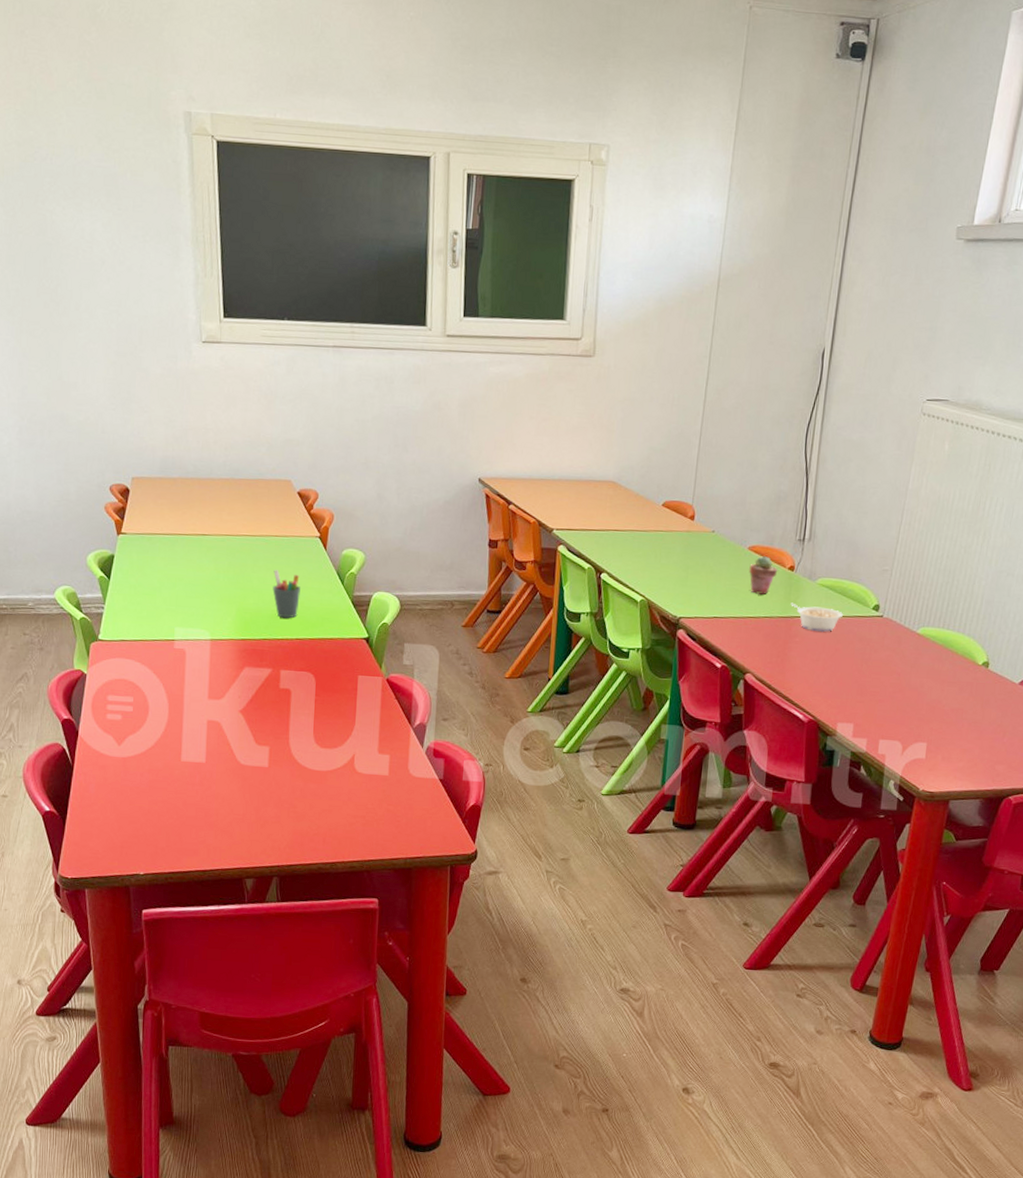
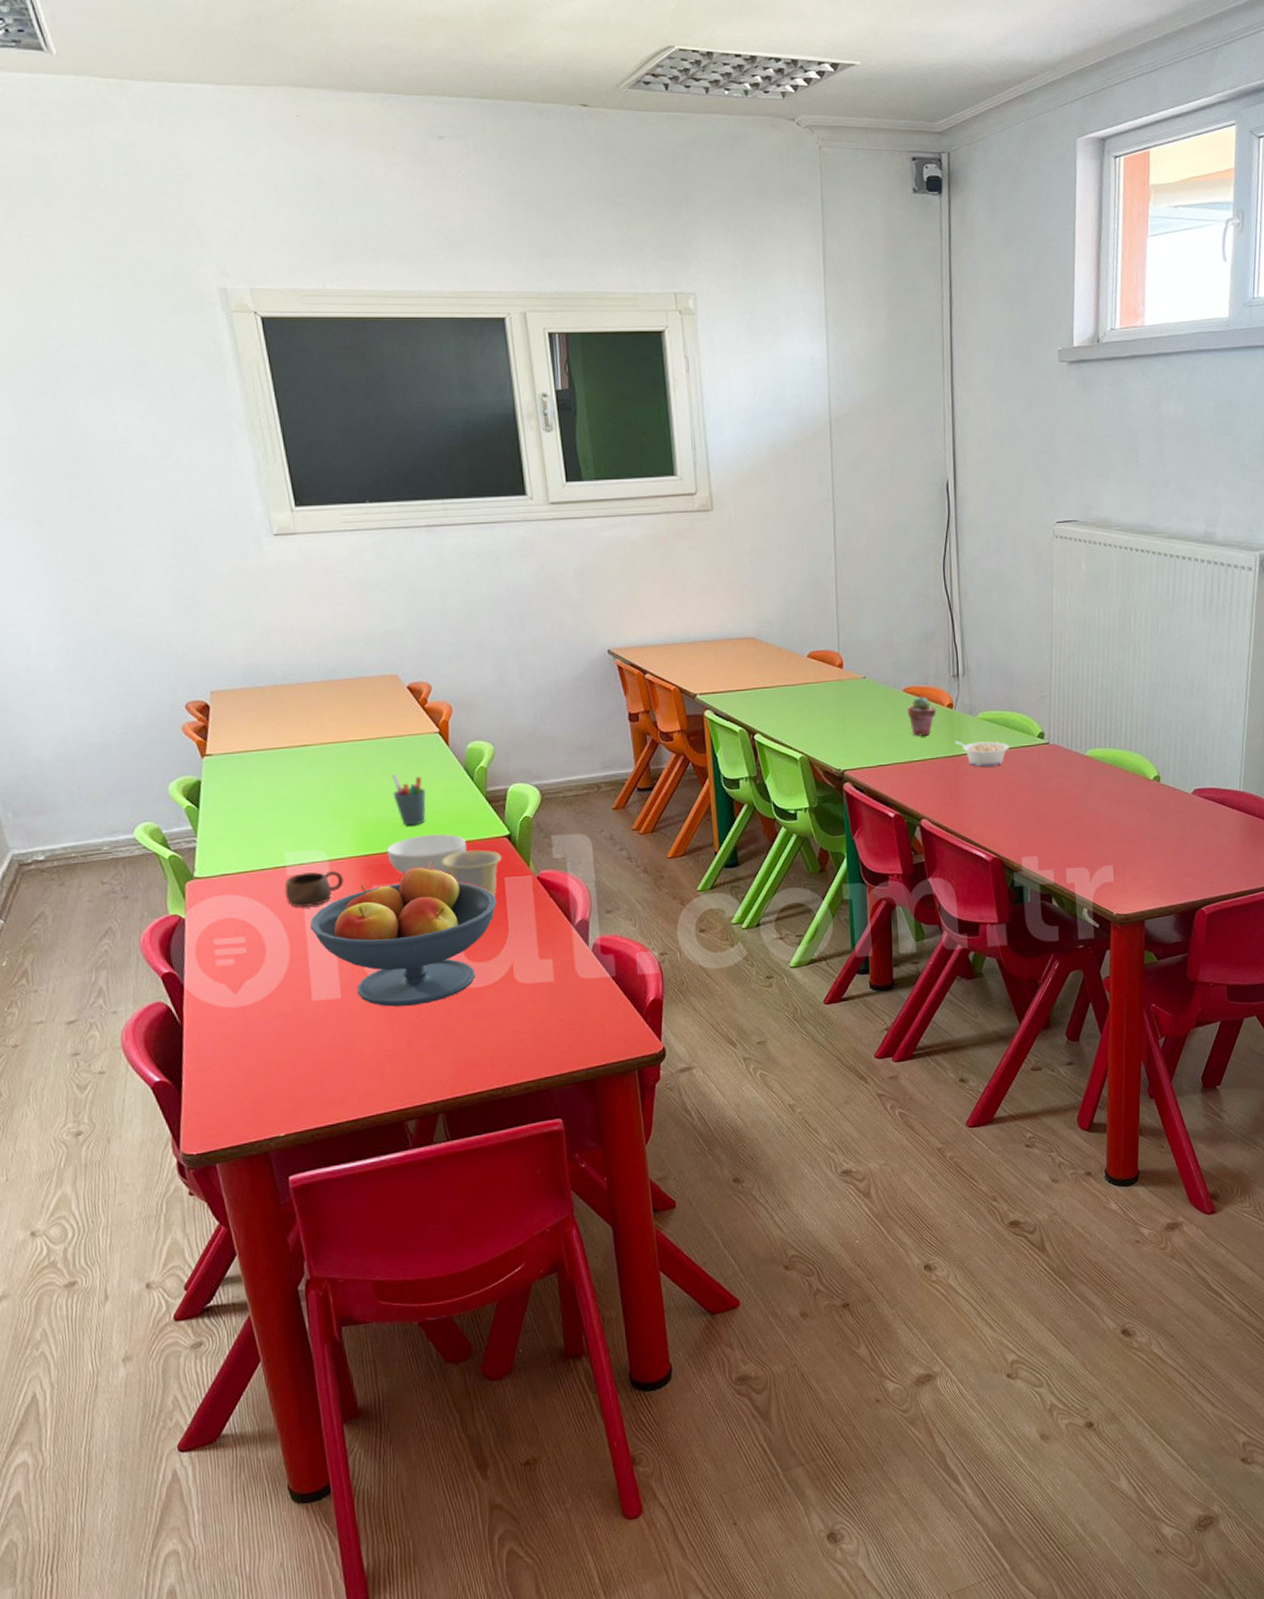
cup: none [170,648,221,679] -> present [284,871,344,908]
fruit bowl: none [187,653,349,779] -> present [309,862,497,1007]
cereal bowl: none [260,627,330,666] -> present [387,833,467,875]
cup: none [306,646,358,692] -> present [442,849,502,897]

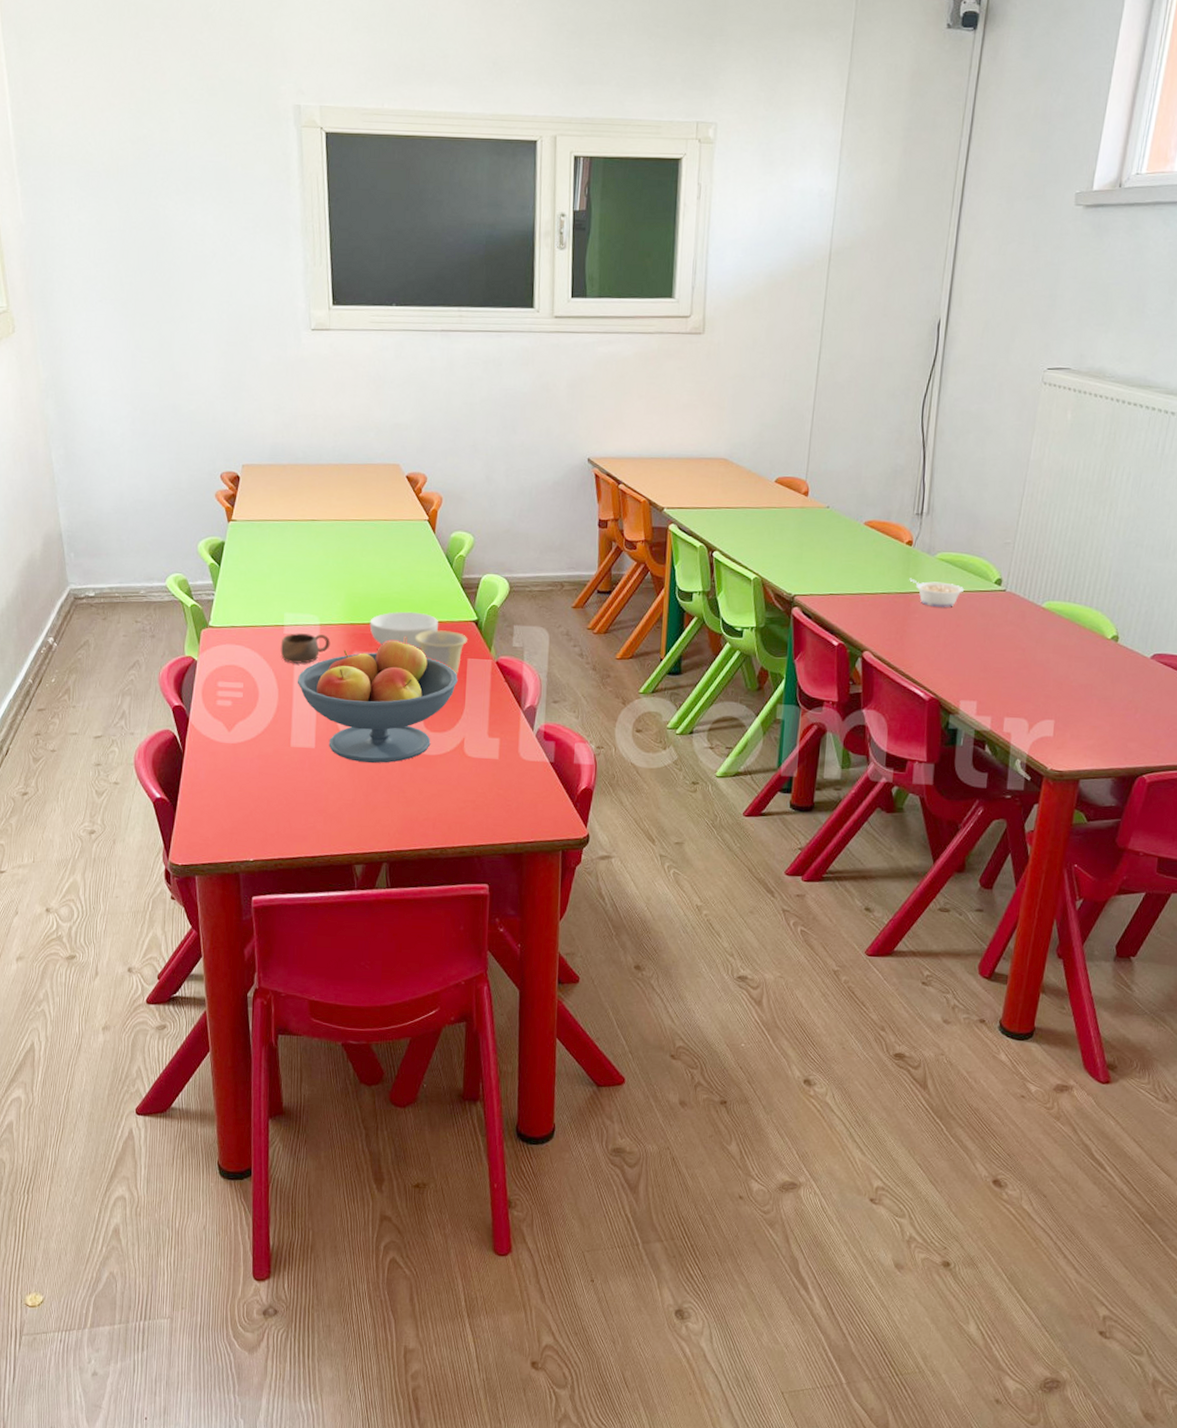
pen holder: present [391,774,426,826] -> none [381,554,409,602]
potted succulent: present [907,696,937,736] -> none [865,530,896,570]

